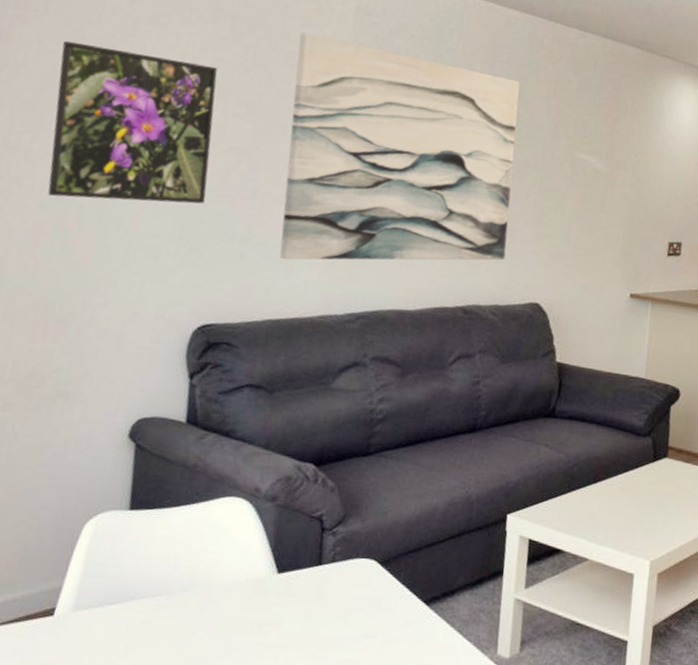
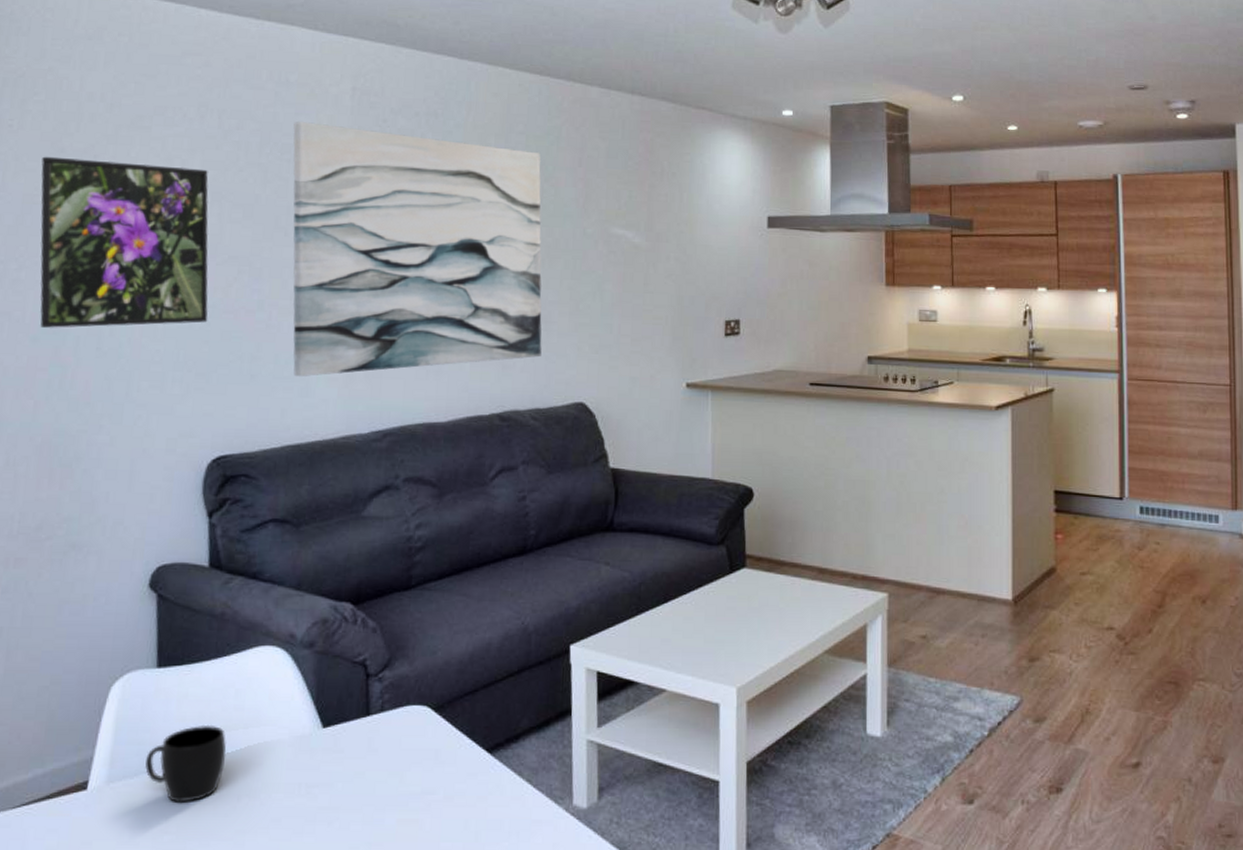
mug: none [110,563,188,634] -> present [145,724,227,804]

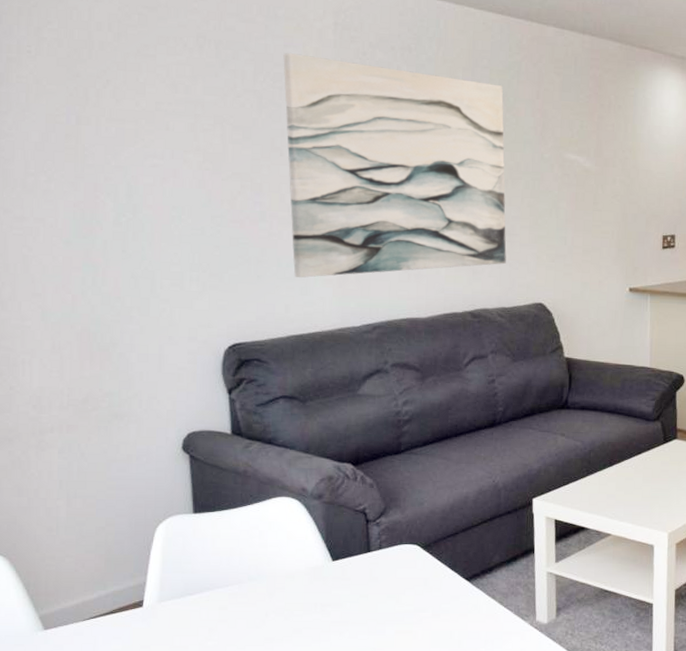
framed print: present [40,156,209,328] -> none [60,80,218,233]
mug: present [145,724,227,804] -> none [189,558,255,618]

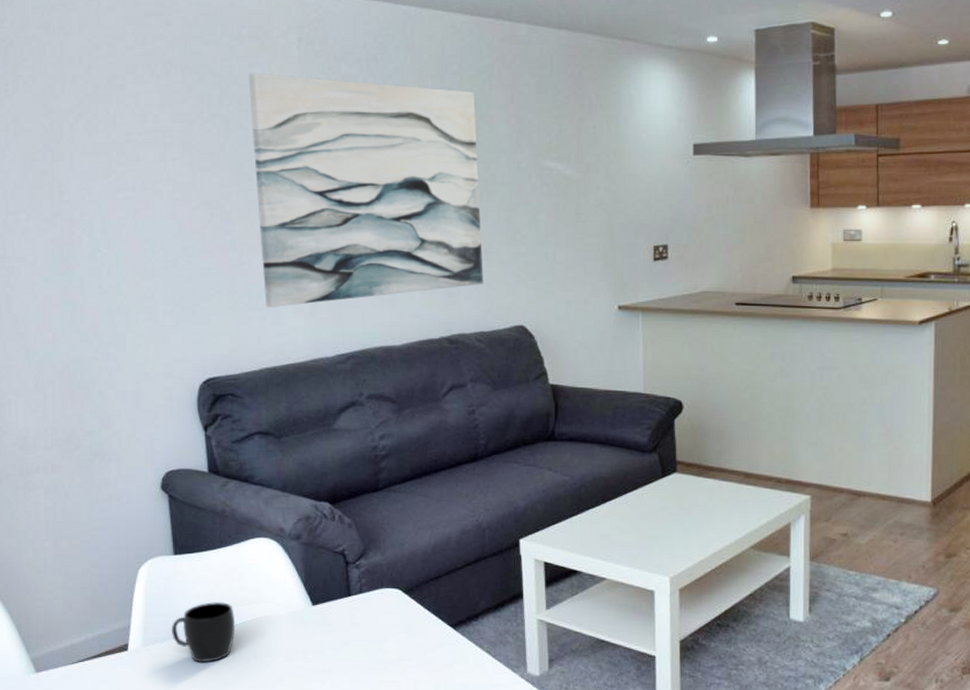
mug: none [189,558,255,618] -> present [172,601,236,664]

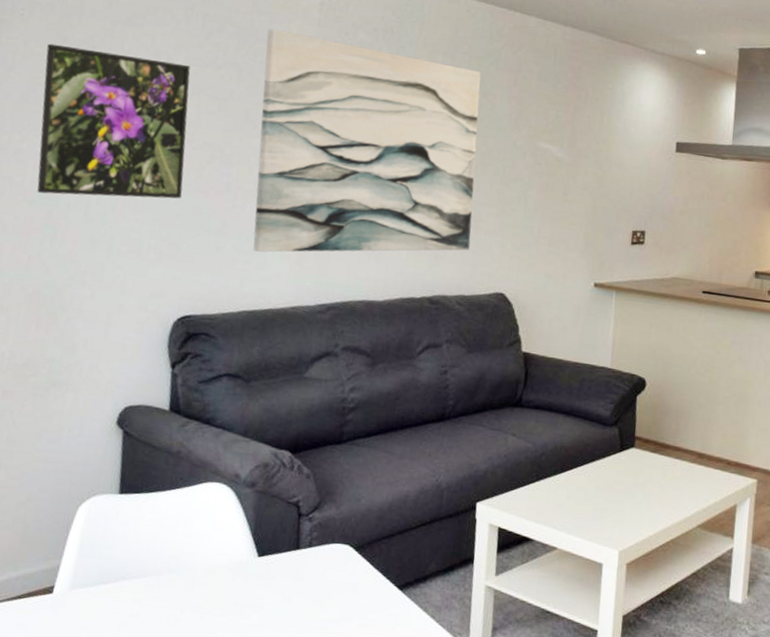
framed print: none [36,117,189,270] -> present [37,43,191,199]
mug: present [172,601,236,664] -> none [104,546,175,612]

